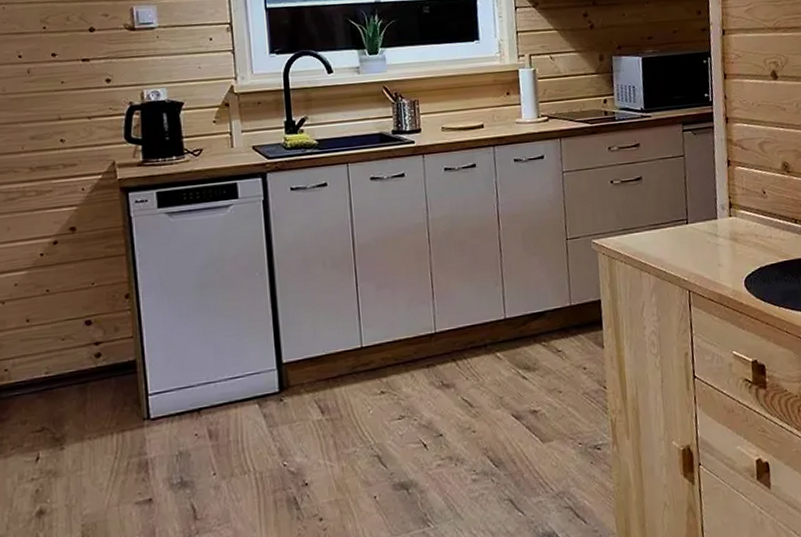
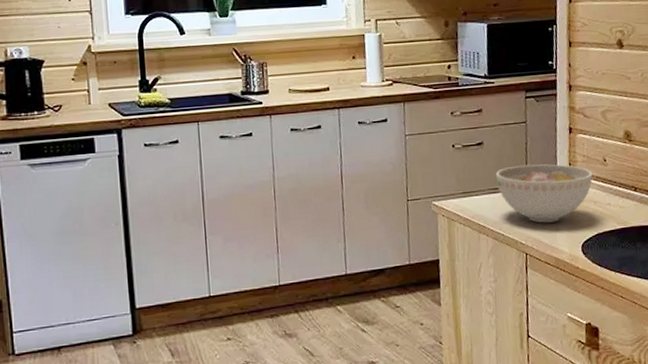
bowl: none [655,198,753,259] -> present [495,164,593,223]

